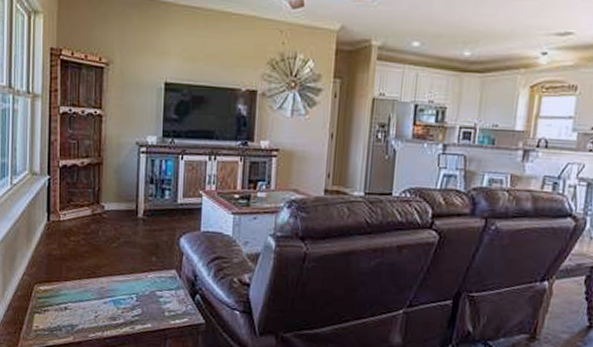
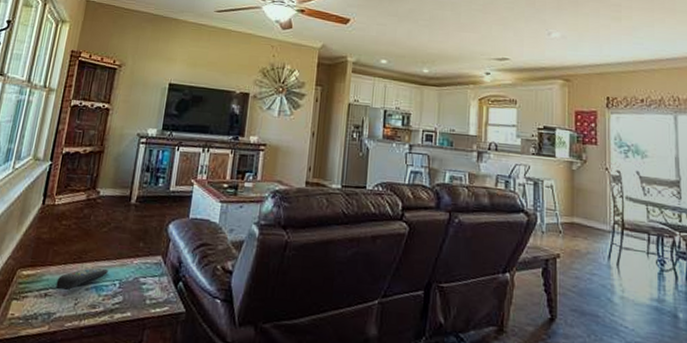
remote control: none [74,282,123,305] -> present [55,268,108,291]

